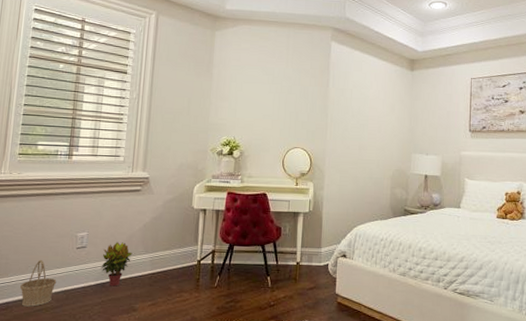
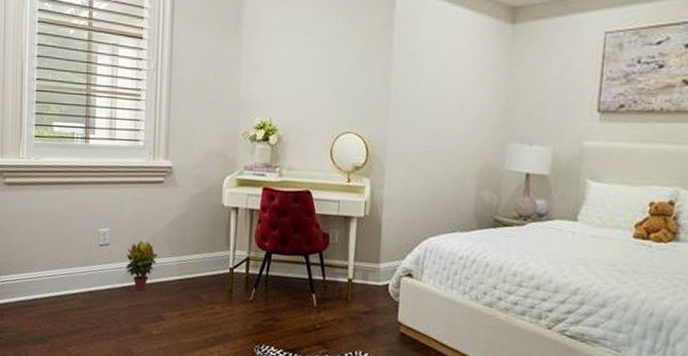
basket: present [20,259,57,307] -> none [47,255,82,306]

